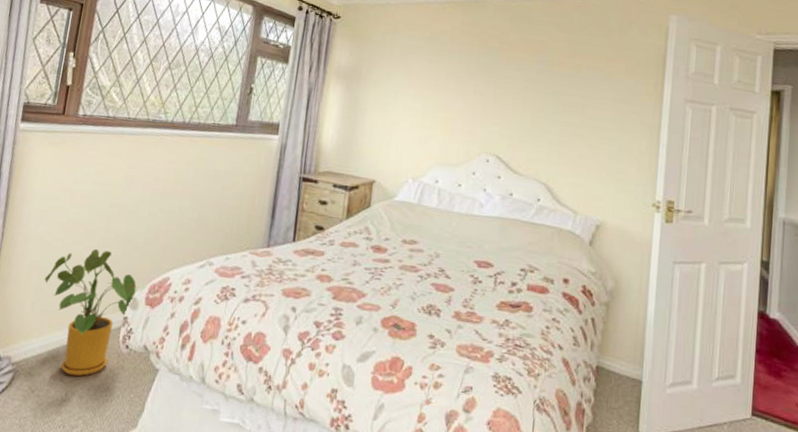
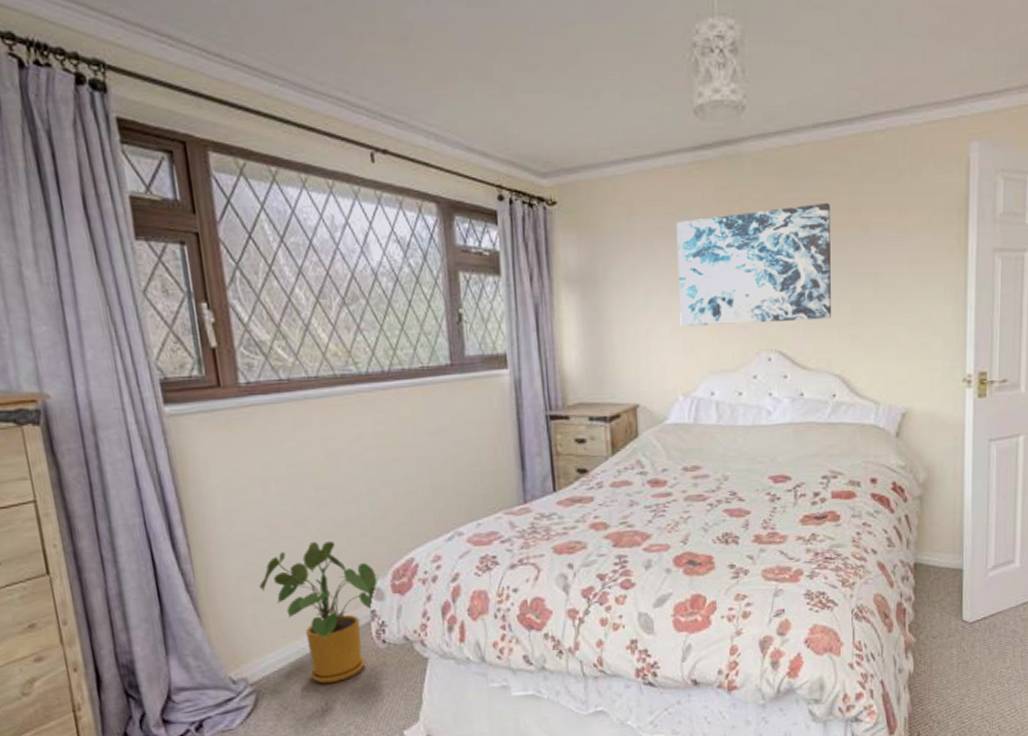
wall art: none [419,43,551,136] -> present [676,202,832,327]

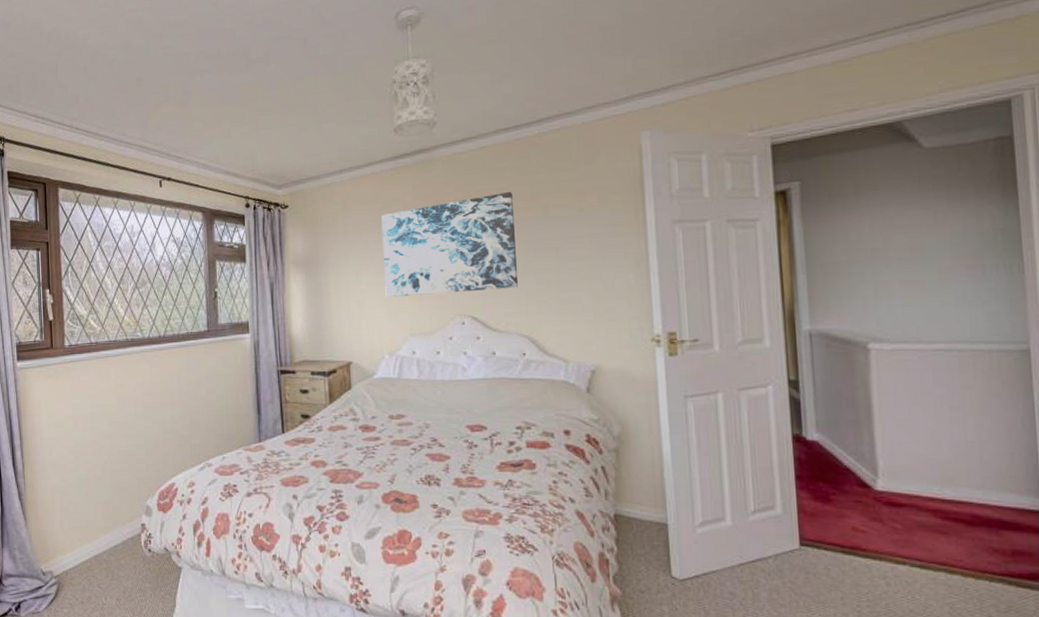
house plant: present [259,541,378,684] -> none [66,465,148,582]

